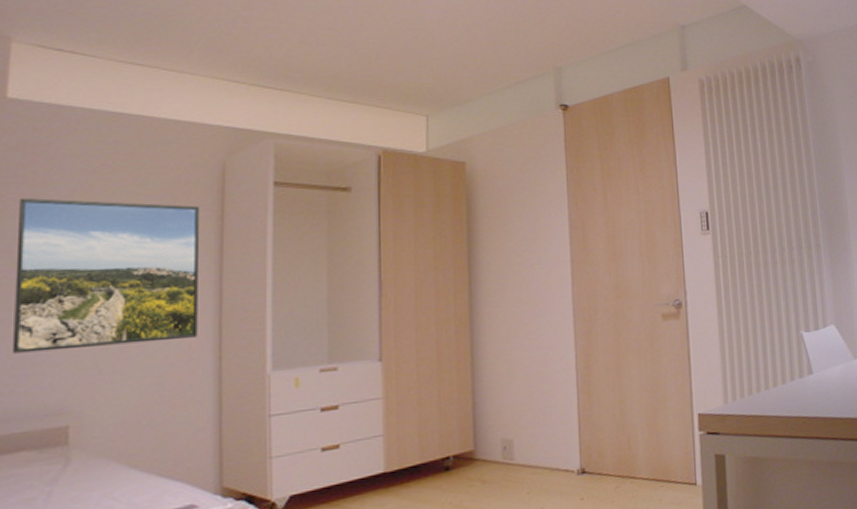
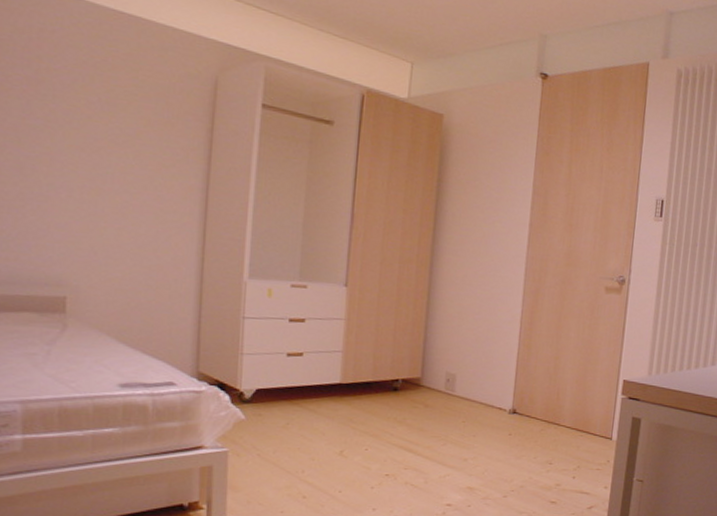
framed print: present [13,198,200,354] -> none [18,81,192,237]

